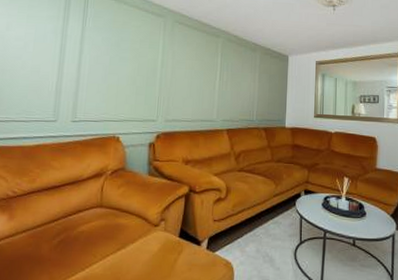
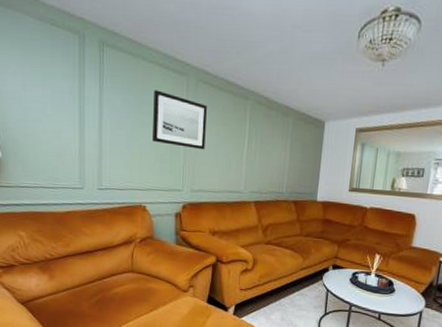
wall art: none [130,29,182,82] -> present [153,90,207,150]

